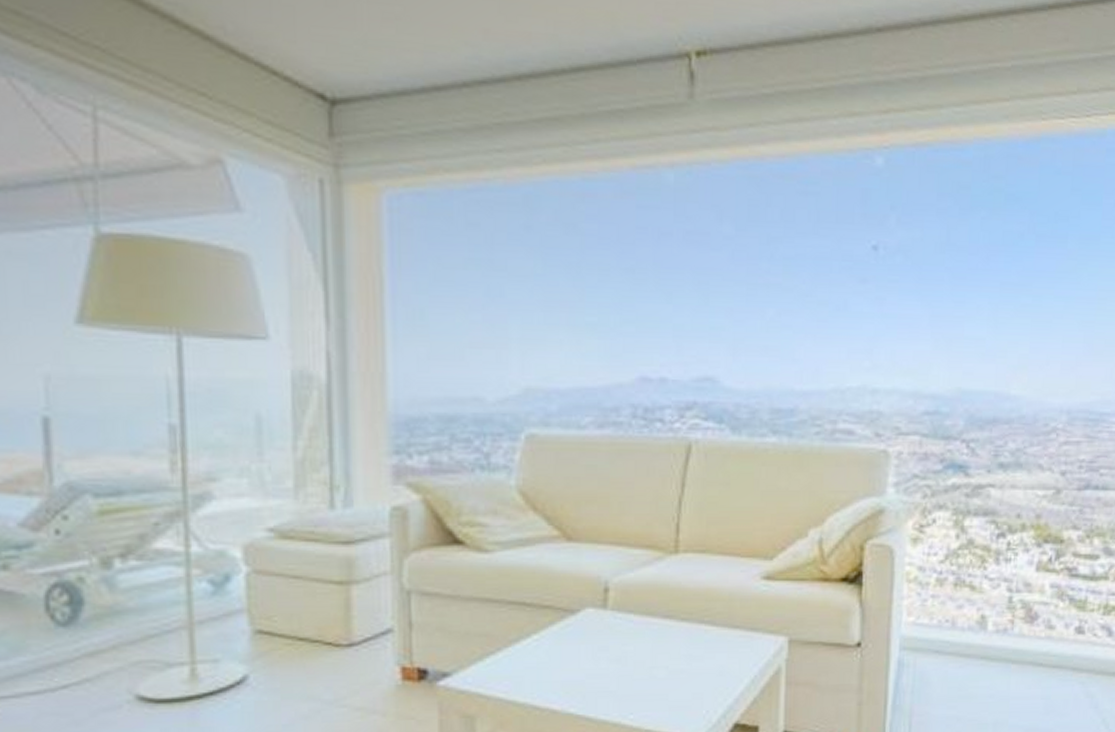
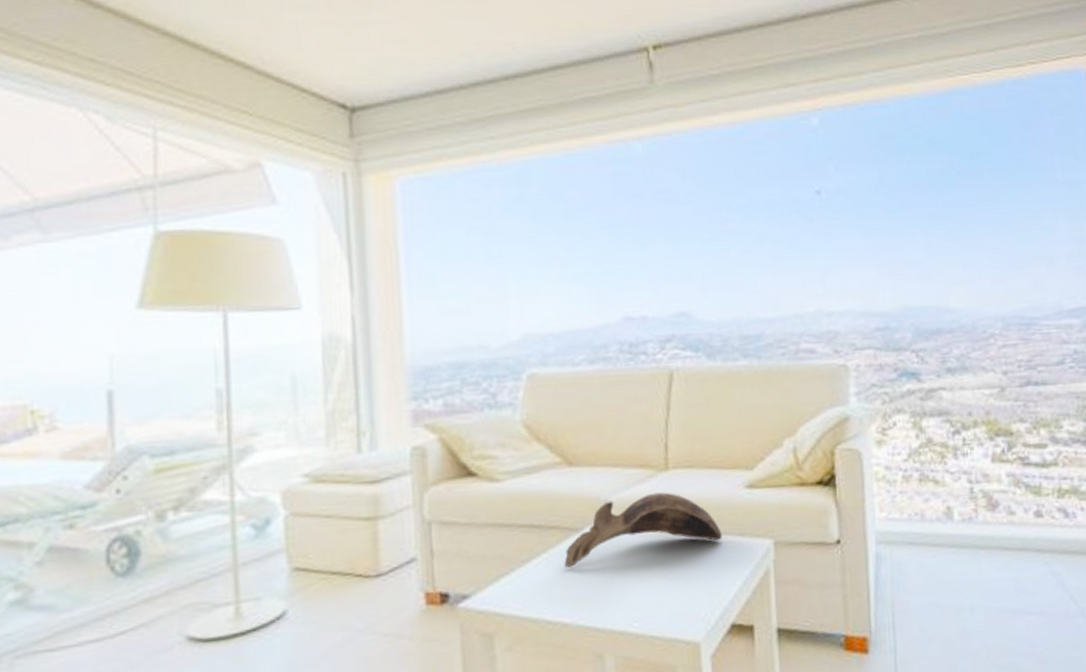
decorative bowl: none [556,577,732,651] -> present [564,492,722,568]

